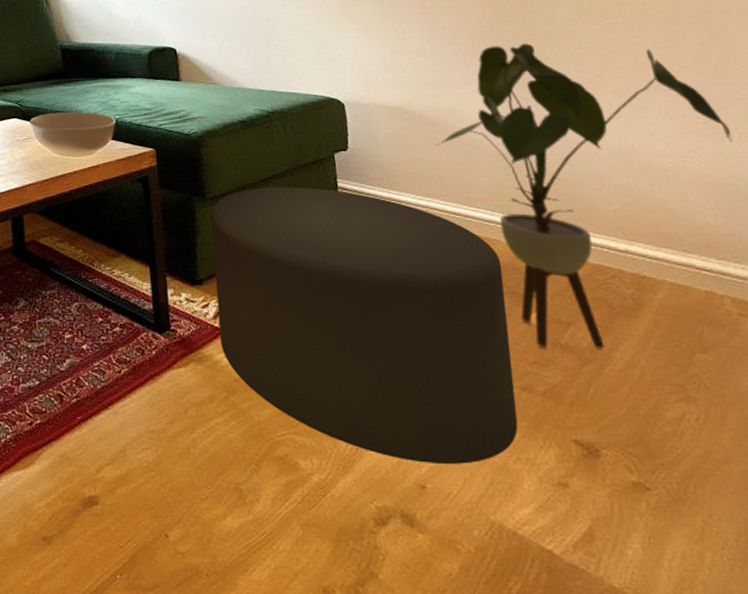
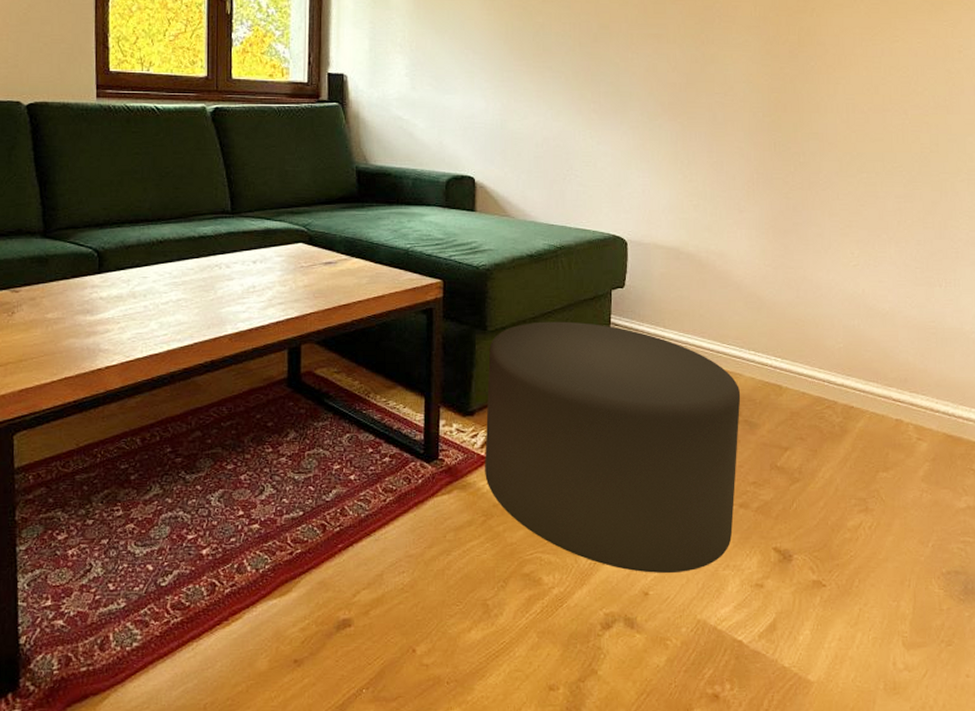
bowl: present [29,111,116,158] -> none [316,238,407,286]
house plant: present [436,43,733,349] -> none [703,192,941,470]

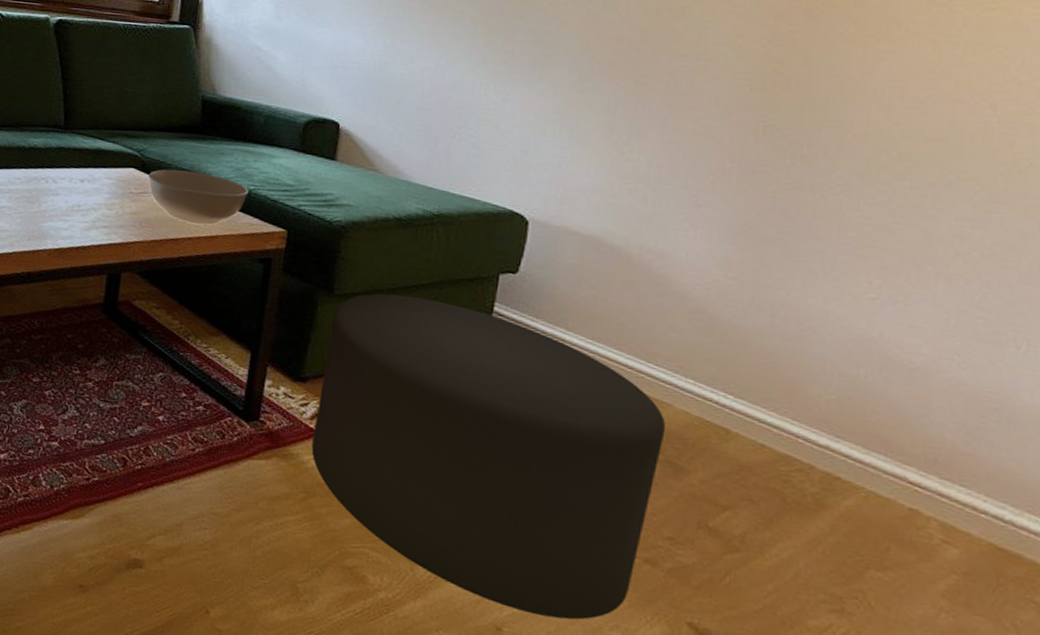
bowl: none [316,238,407,286] -> present [148,169,249,225]

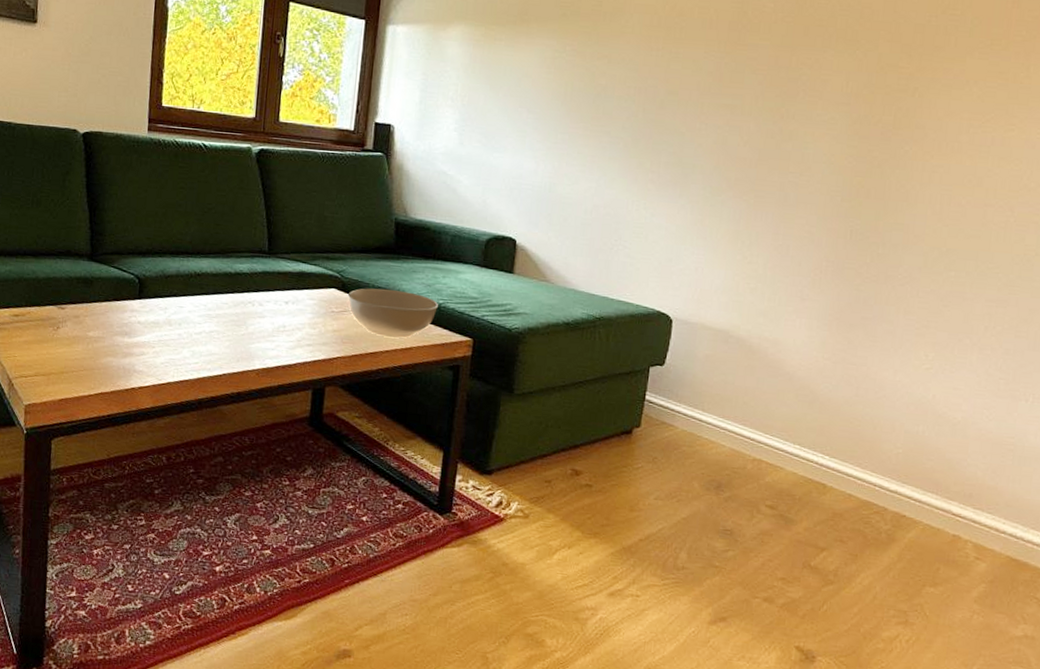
pouf: present [311,293,666,620] -> none [497,390,779,657]

